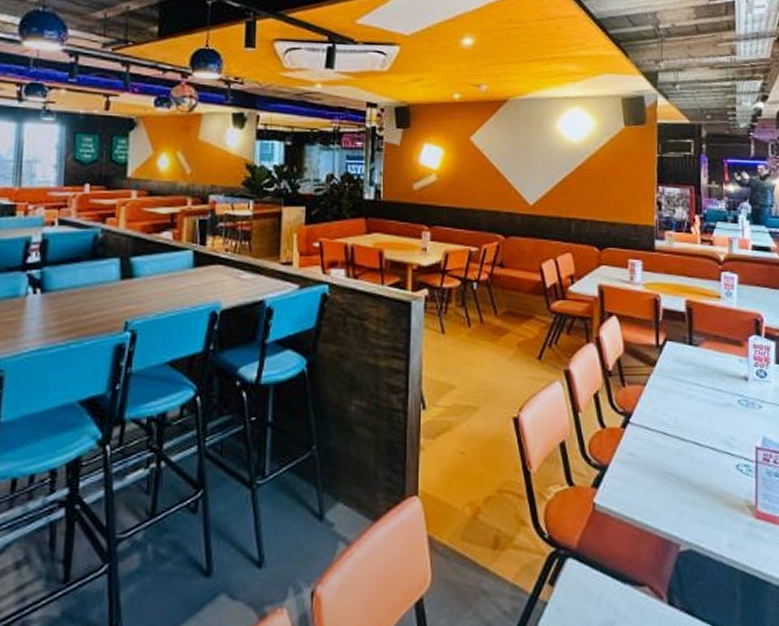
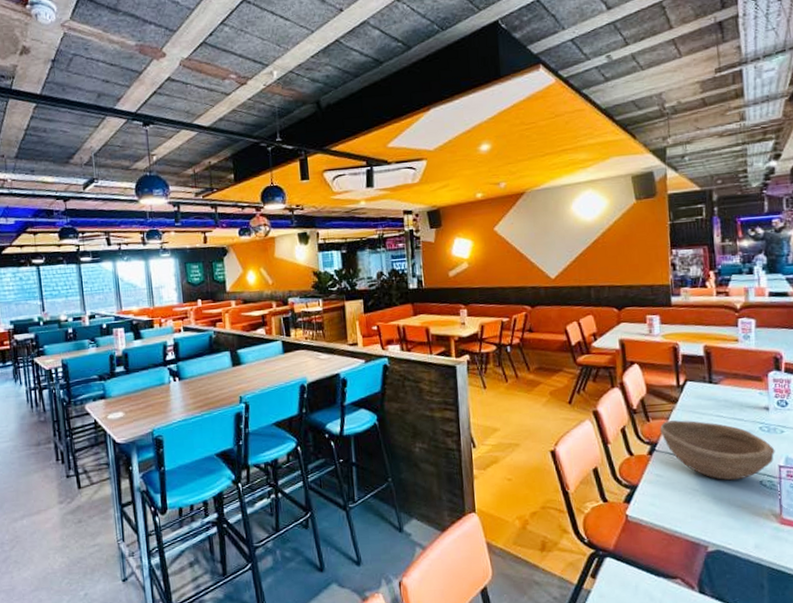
bowl: none [636,387,753,463] -> present [660,420,775,481]

